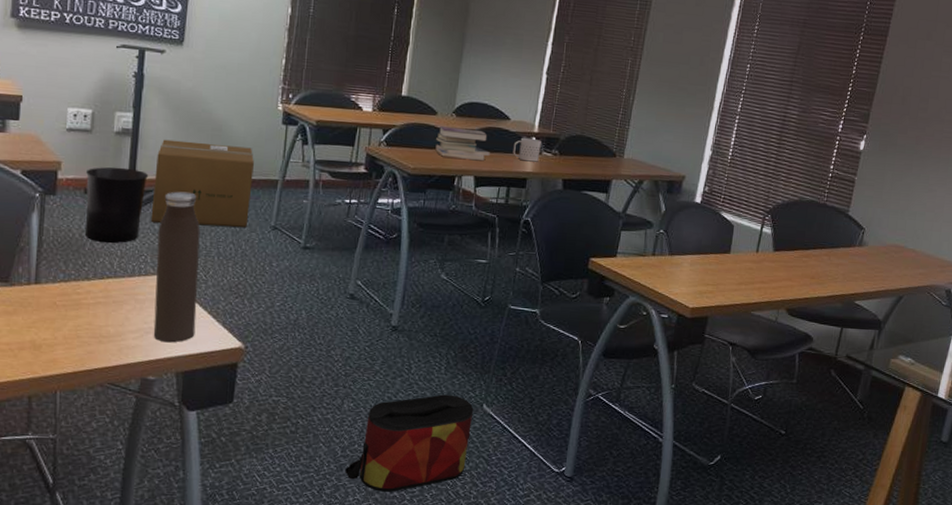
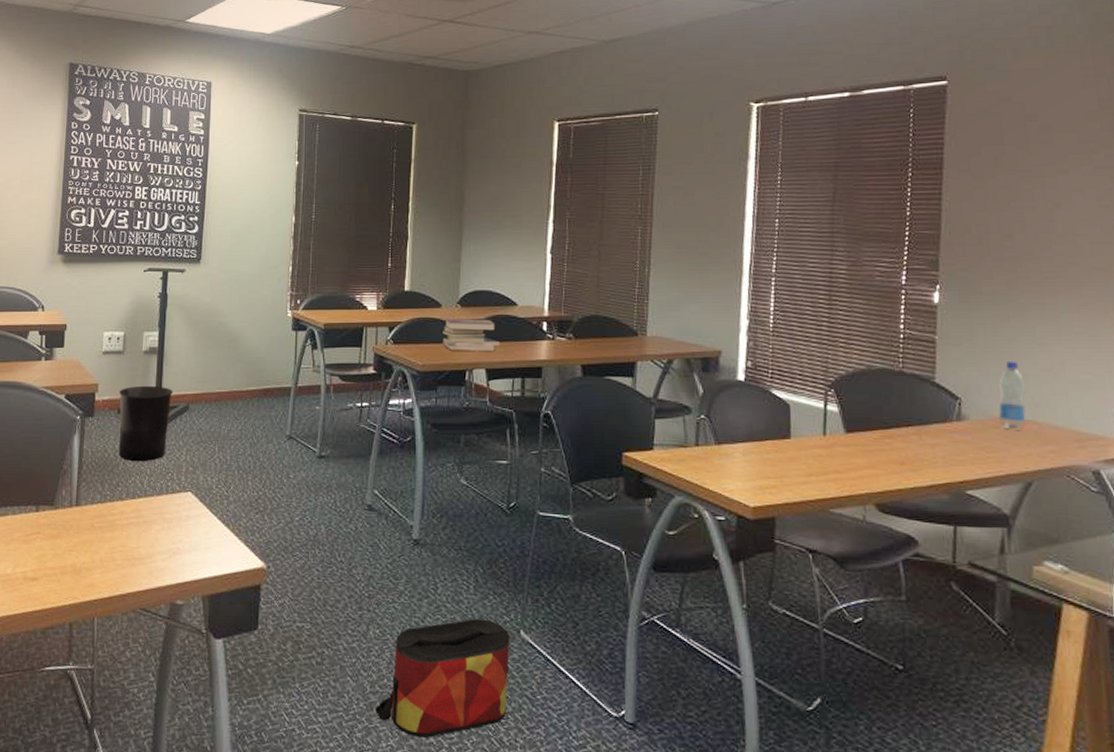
box: present [150,139,254,228] -> none [176,355,268,439]
water bottle: present [153,191,201,342] -> none [180,405,221,563]
mug: present [513,137,541,162] -> none [524,323,554,348]
bottle: none [889,202,913,257] -> present [998,362,1026,431]

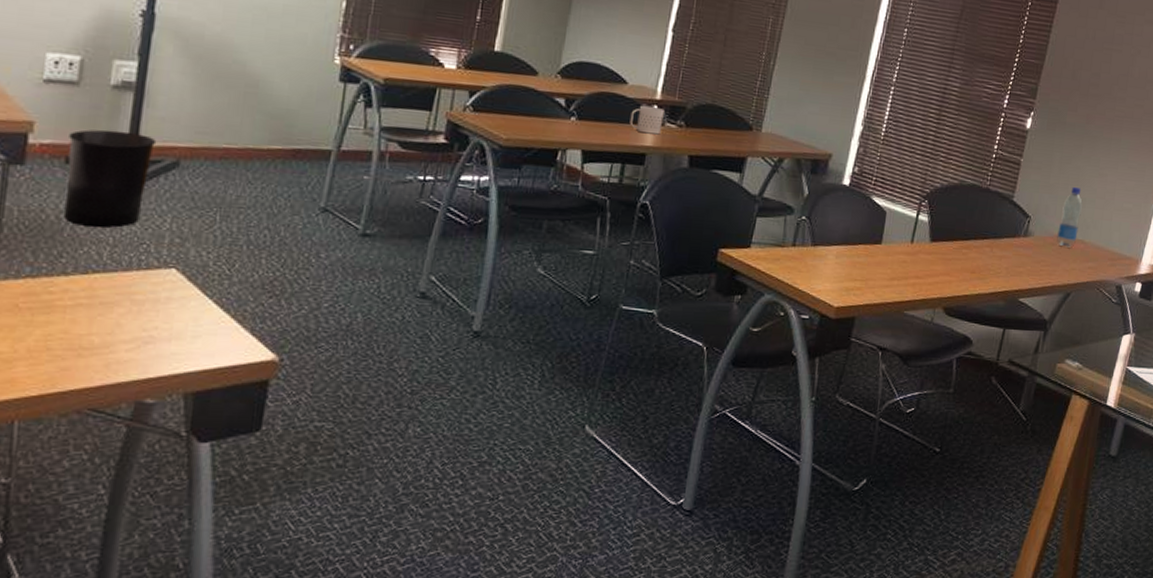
bag: present [376,618,511,738] -> none [407,414,574,537]
books: present [443,319,500,351] -> none [534,89,602,131]
mug: none [524,323,554,348] -> present [629,105,665,135]

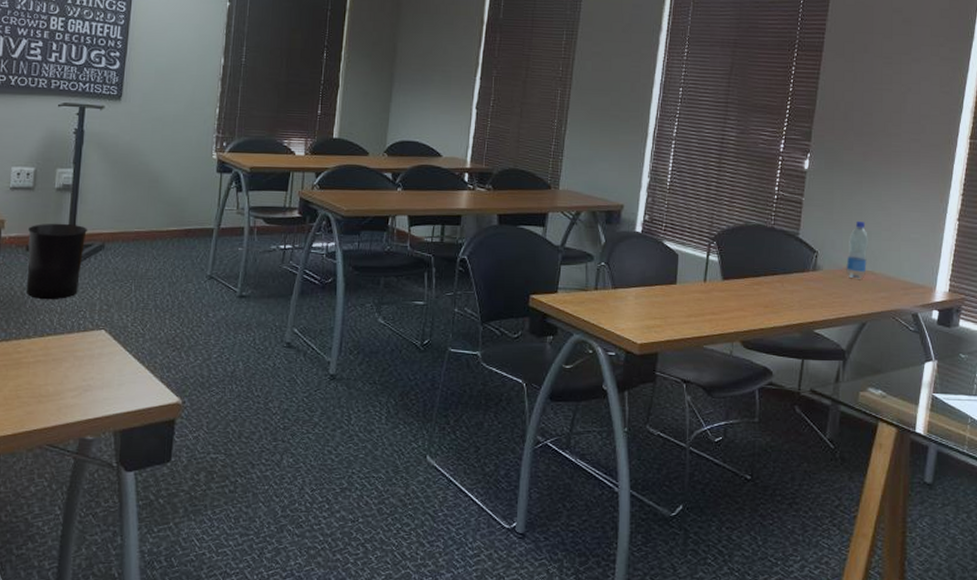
mug: present [629,105,665,135] -> none [446,173,474,198]

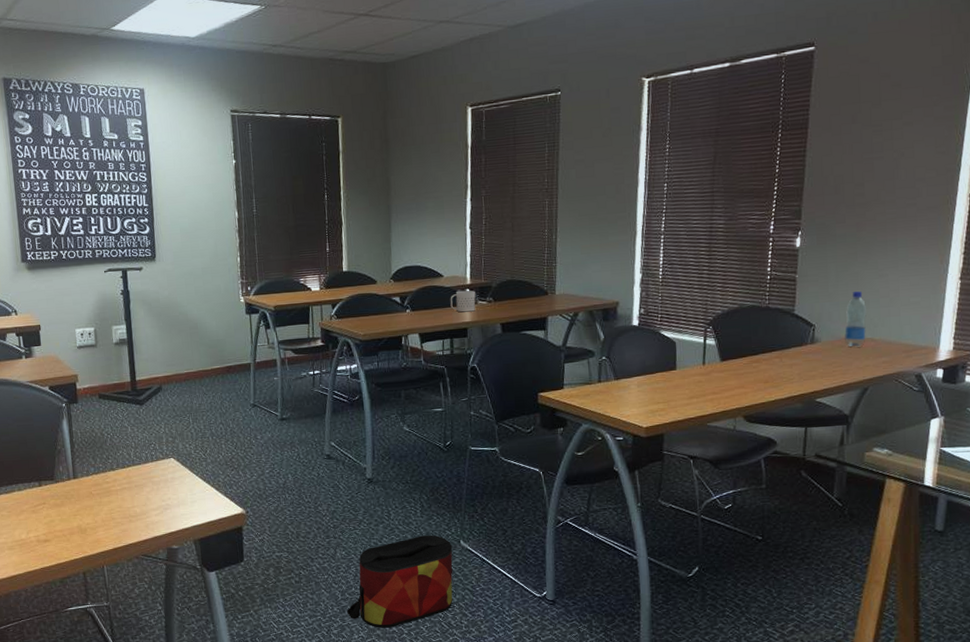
waste bin: present [27,223,88,299] -> none [98,372,147,437]
bag: none [286,446,417,555] -> present [347,535,453,628]
mug: none [446,173,474,198] -> present [450,290,476,313]

